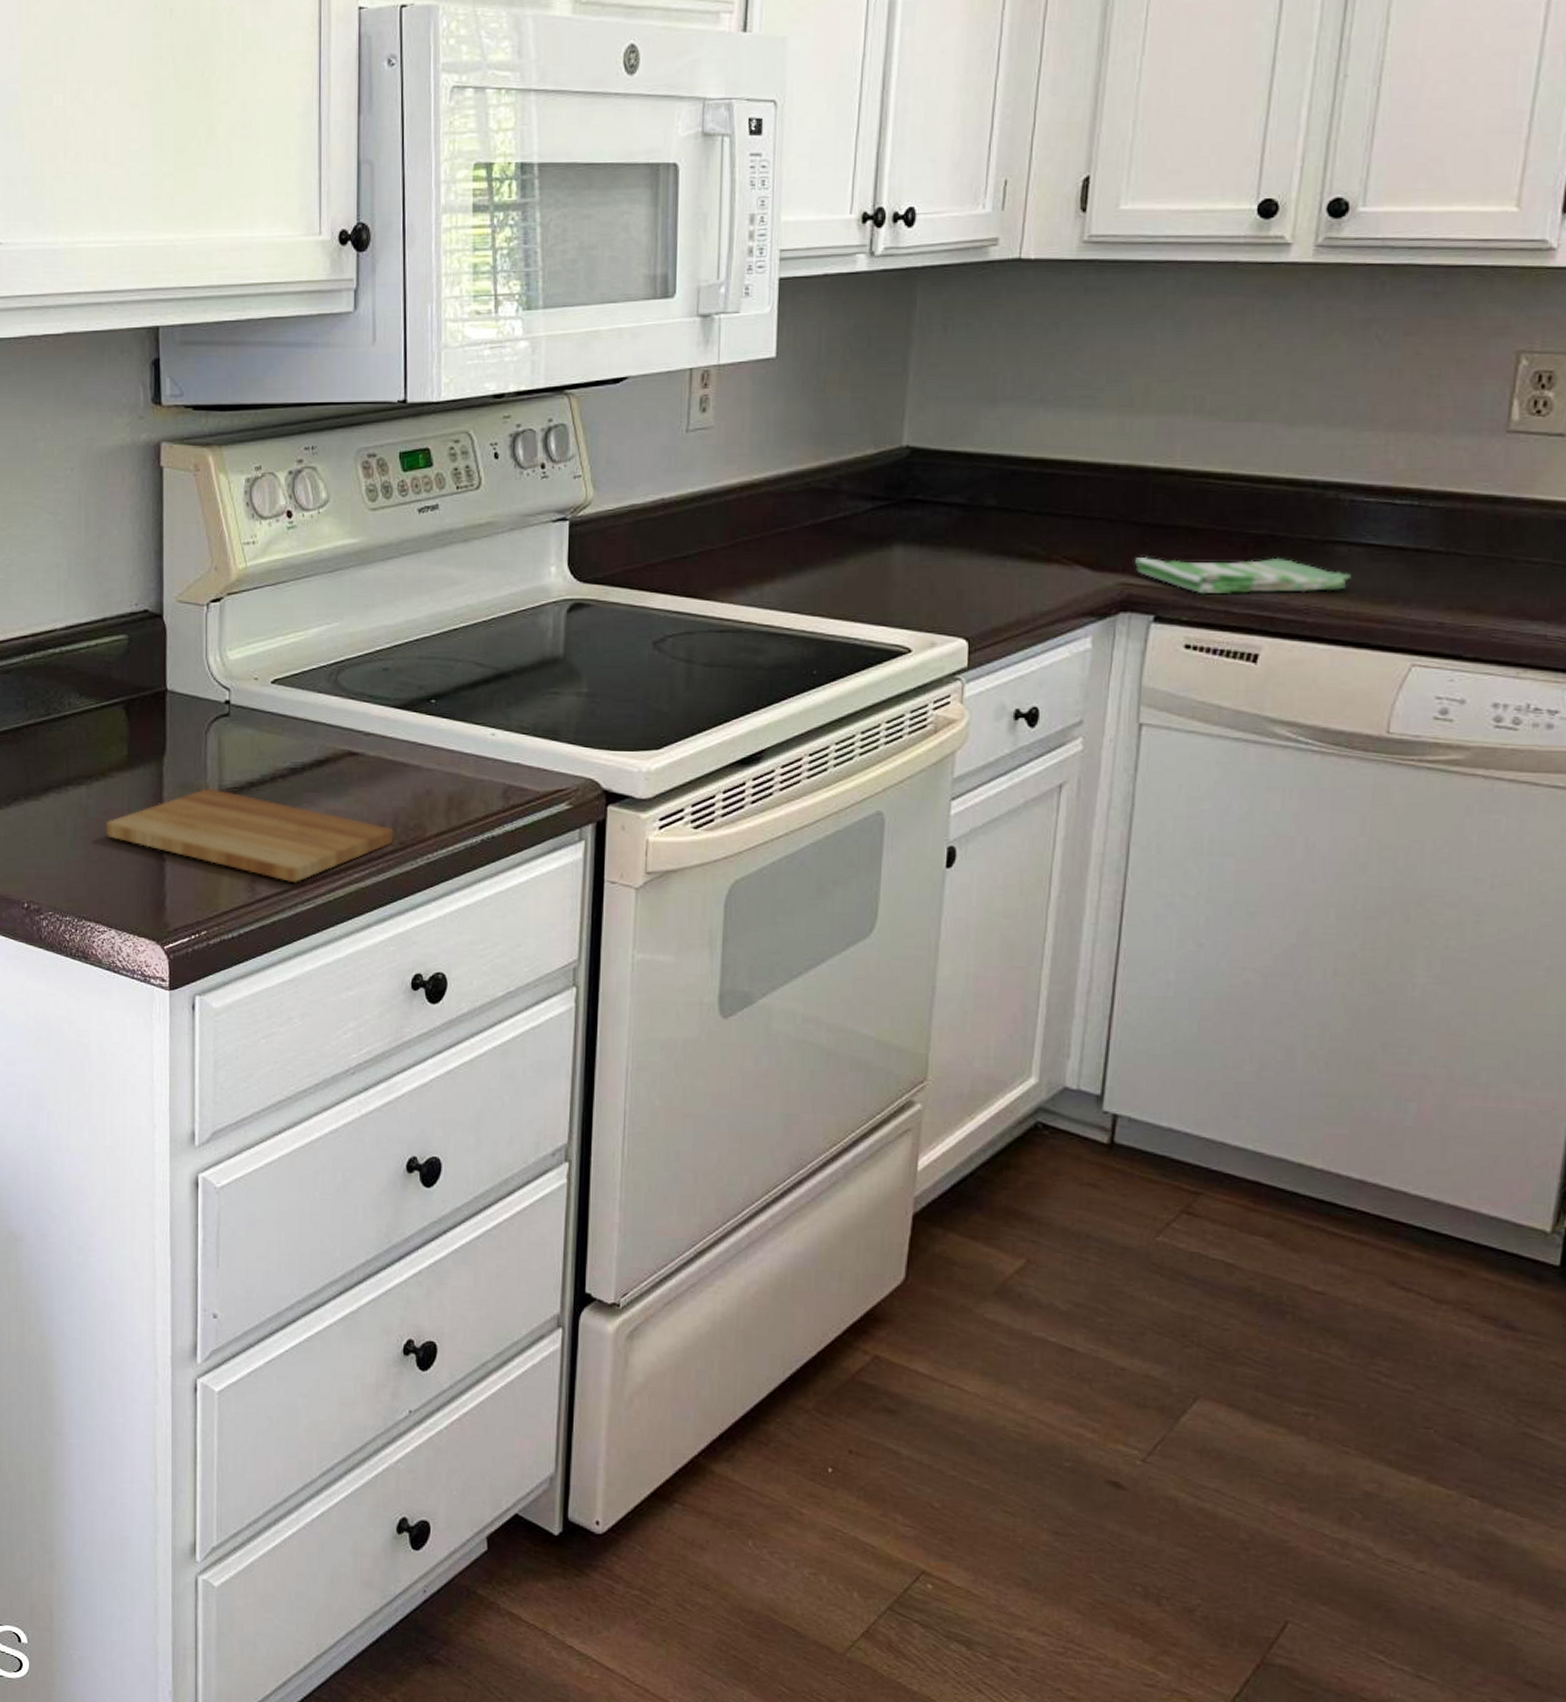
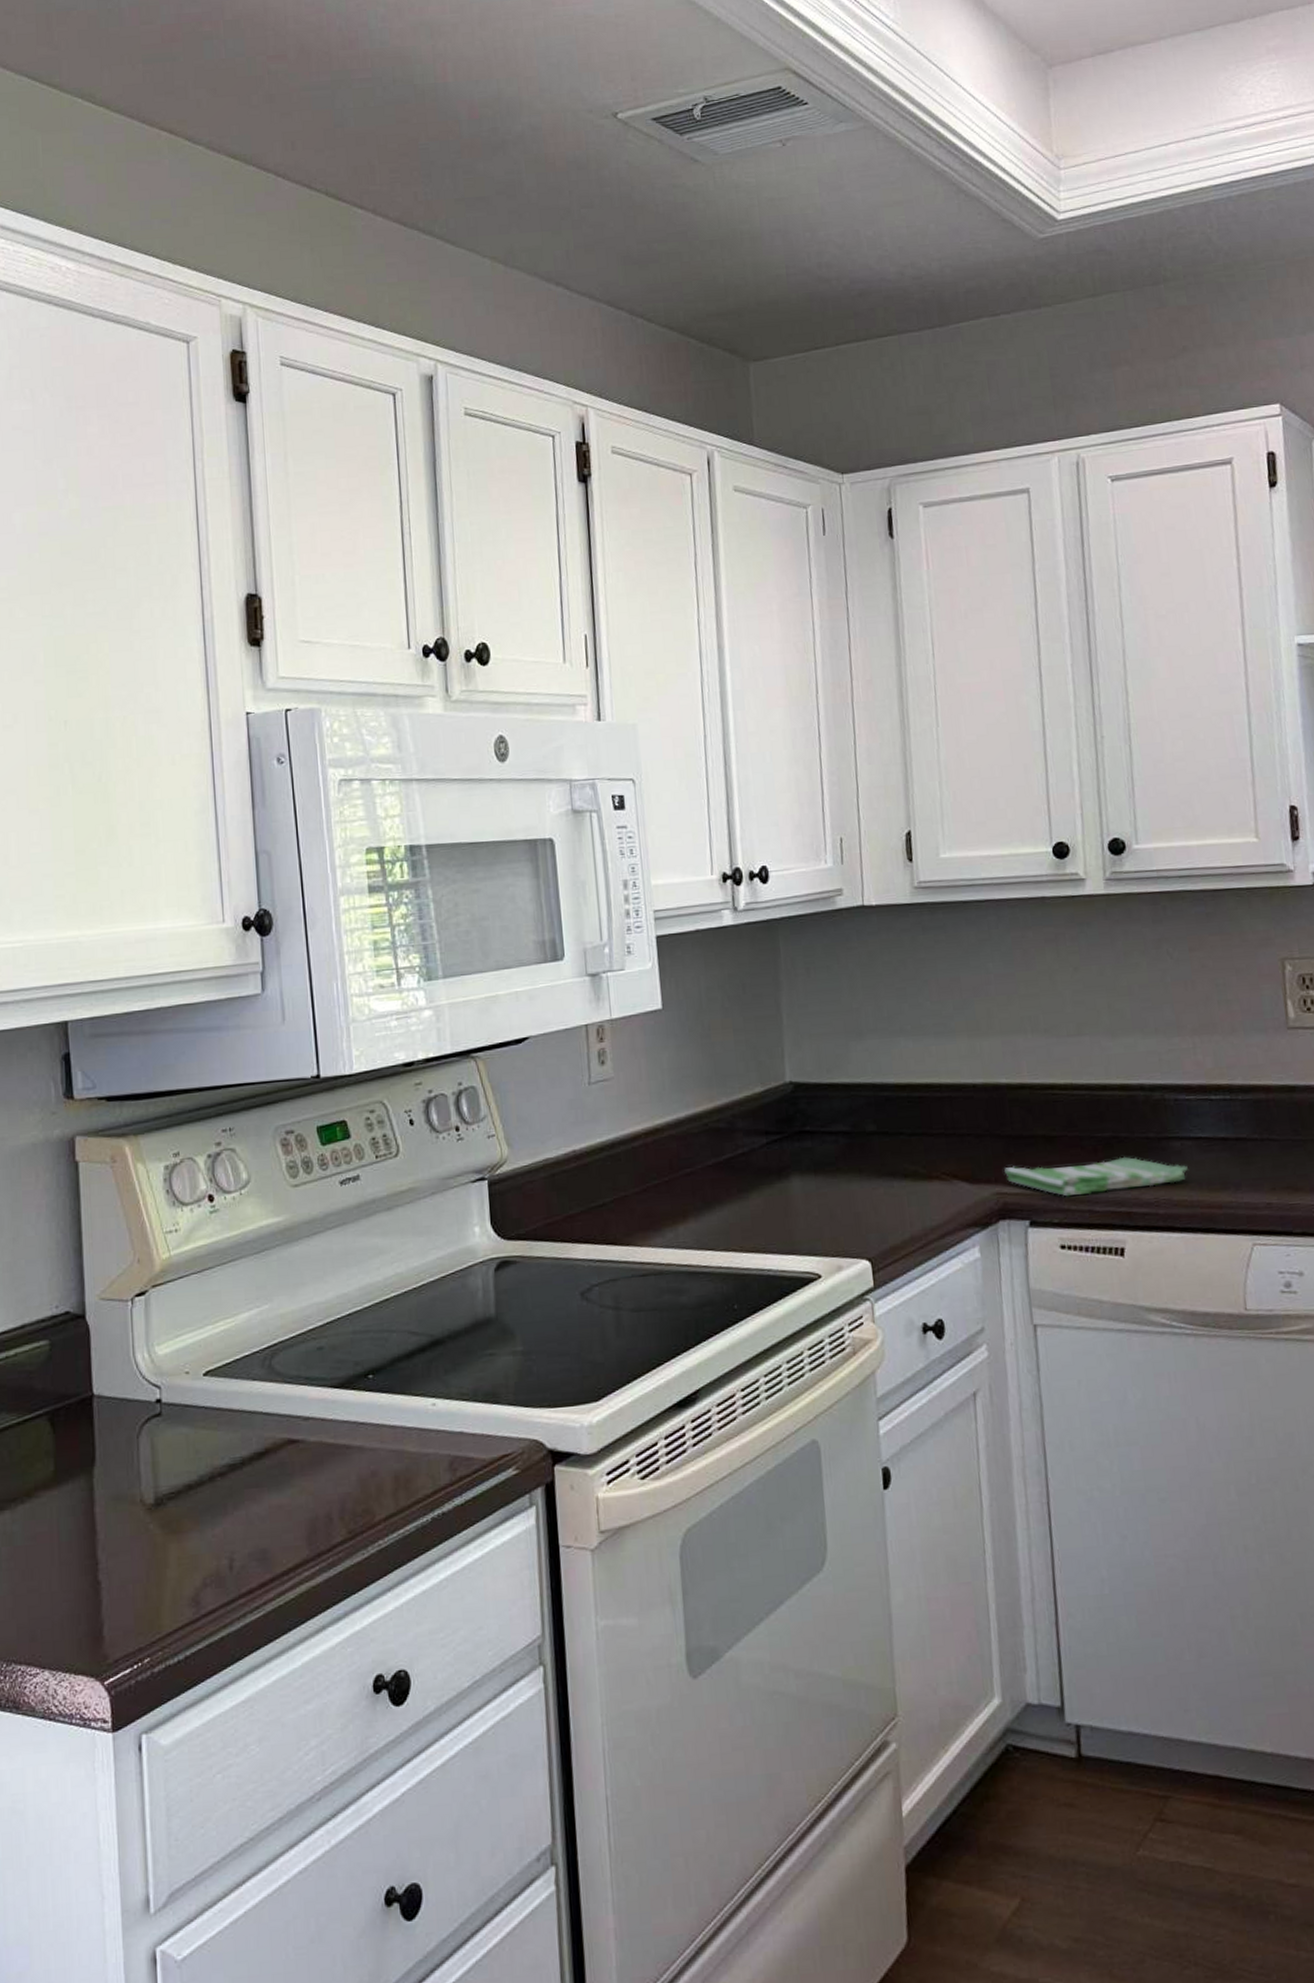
cutting board: present [105,788,394,884] -> none [33,1496,343,1591]

